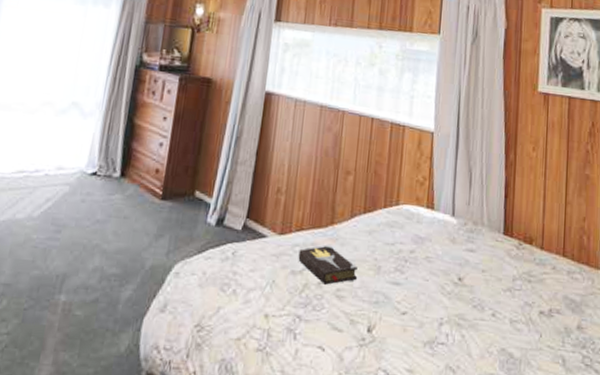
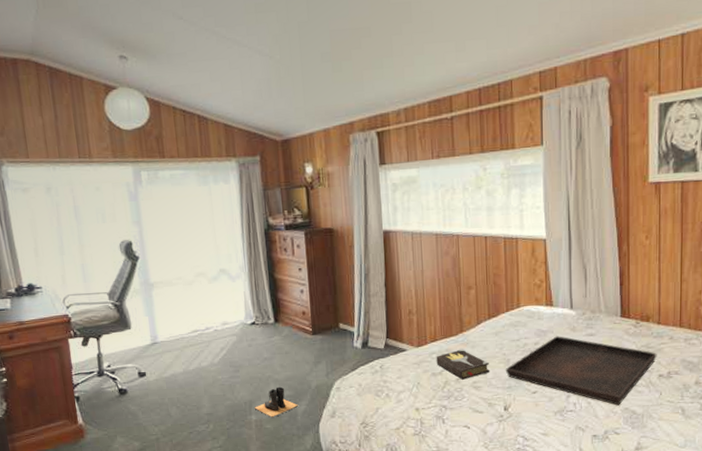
boots: none [67,260,123,302] -> present [255,386,298,418]
serving tray: none [375,246,539,344] -> present [506,336,657,406]

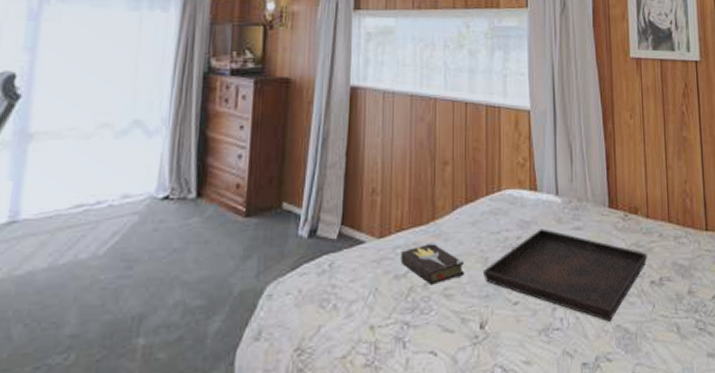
boots: present [255,386,298,418] -> none [146,292,210,342]

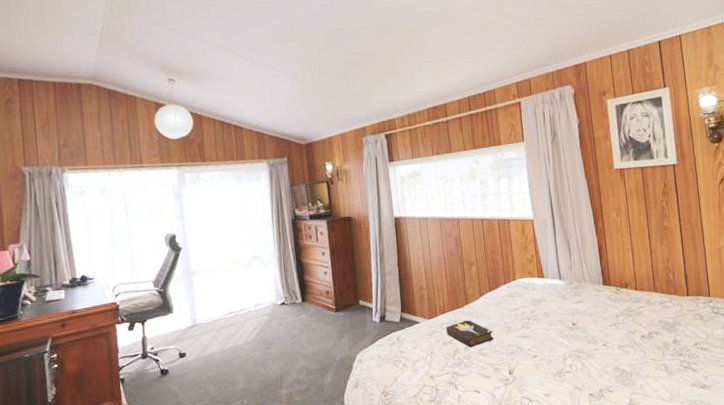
serving tray: present [484,228,648,322] -> none [508,304,638,365]

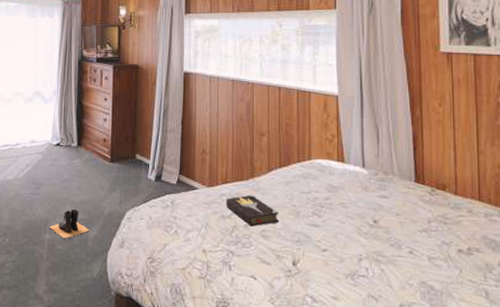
boots: none [285,361,324,391] -> present [49,209,90,240]

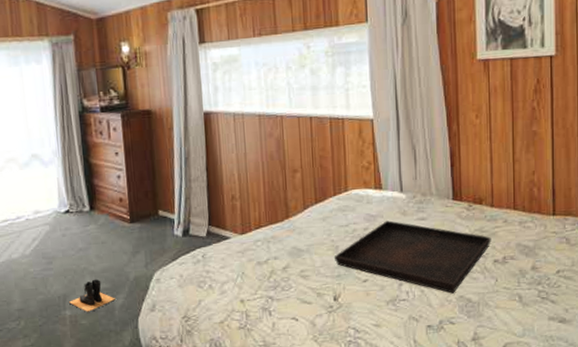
hardback book: present [226,194,280,227] -> none [261,236,319,269]
serving tray: none [296,193,455,278] -> present [335,220,491,294]

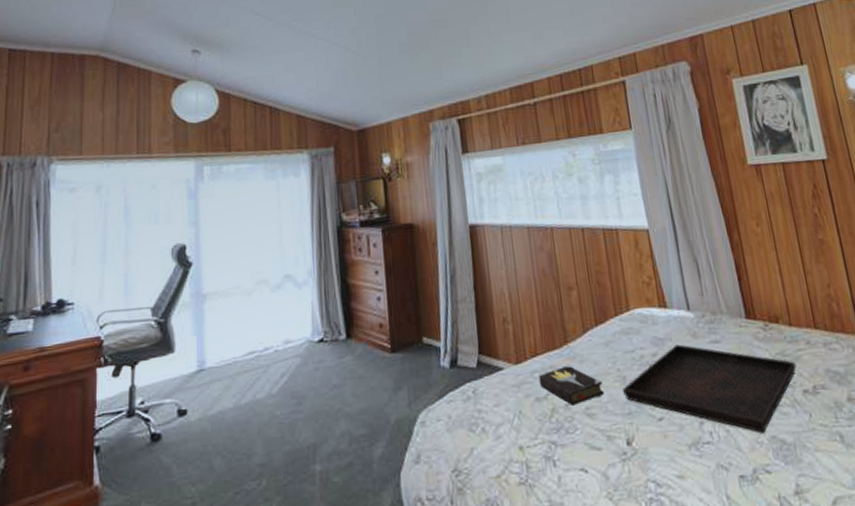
boots: present [69,279,115,313] -> none [320,423,374,468]
hardback book: none [261,236,319,269] -> present [538,365,605,406]

